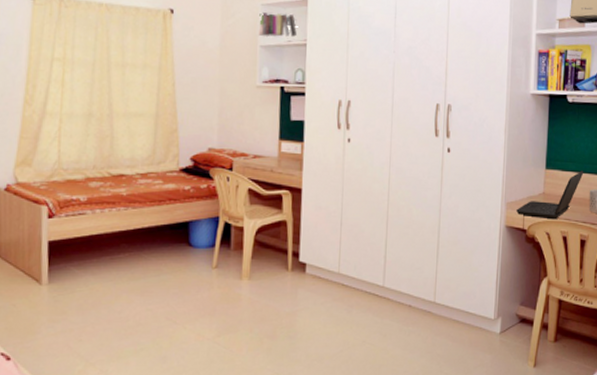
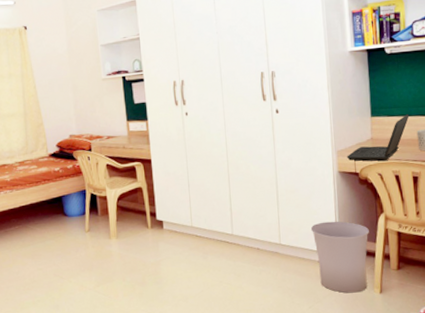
books: present [258,12,297,38] -> none [97,14,130,37]
waste bin: none [469,281,530,365] -> present [310,221,369,293]

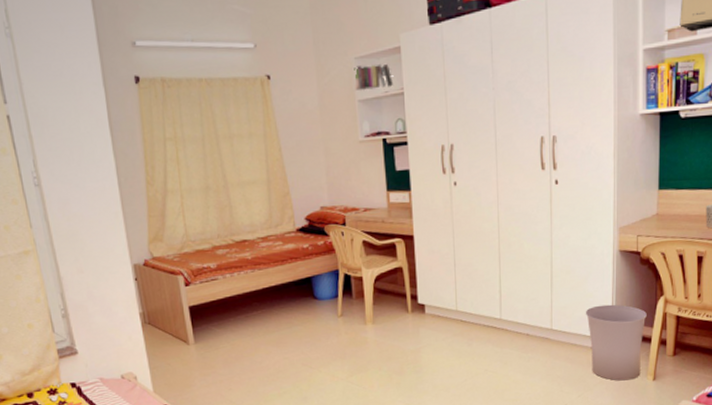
books: none [97,14,130,37] -> present [354,63,393,91]
laptop: present [347,114,409,162] -> none [629,187,700,240]

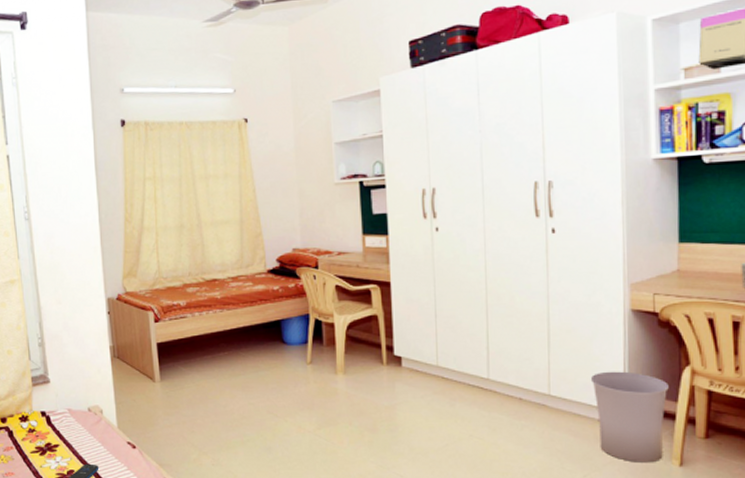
books: present [354,63,393,91] -> none [331,106,371,134]

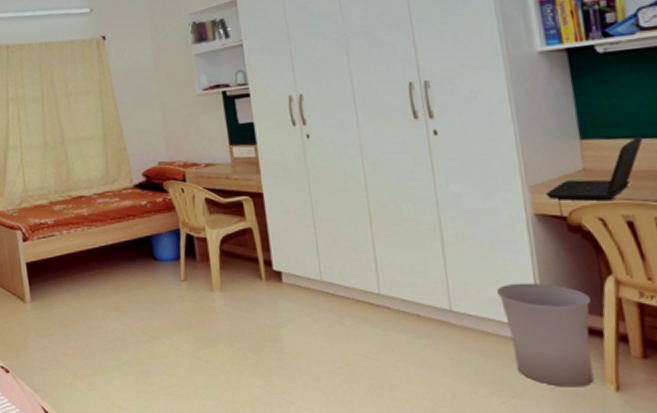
books: none [331,106,371,134] -> present [188,17,230,45]
laptop: none [643,241,732,300] -> present [546,136,643,201]

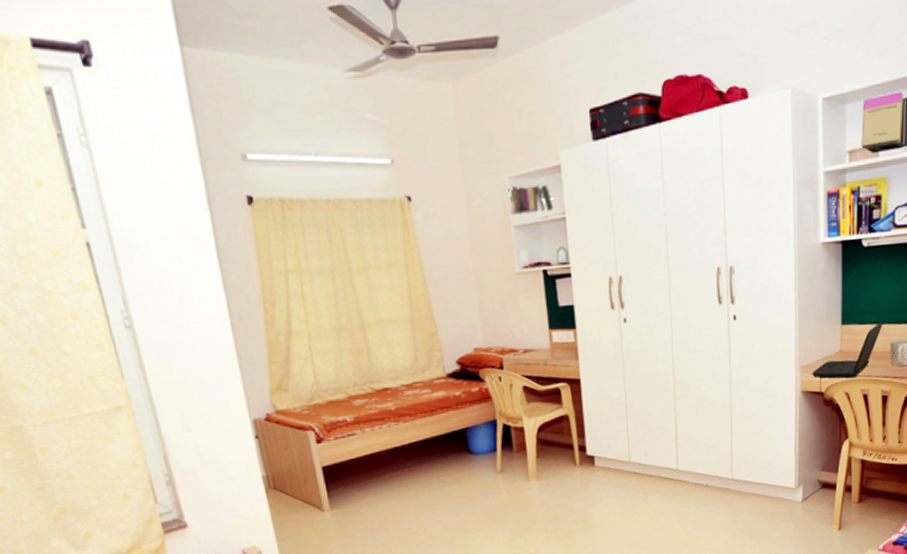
waste bin: present [496,282,595,387] -> none [767,449,831,532]

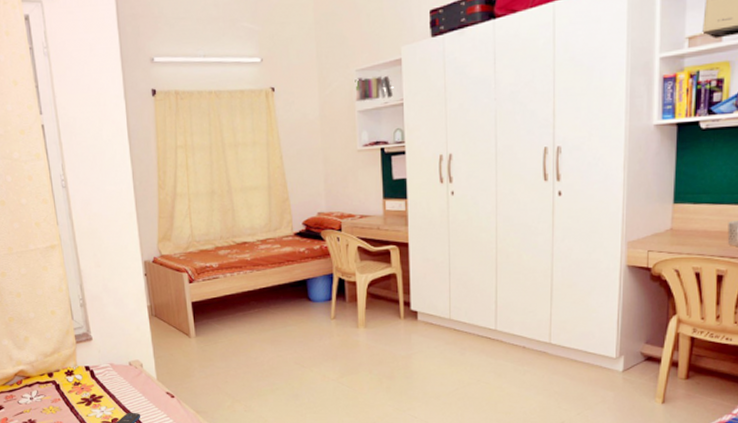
laptop: present [812,322,883,379] -> none [639,202,721,256]

